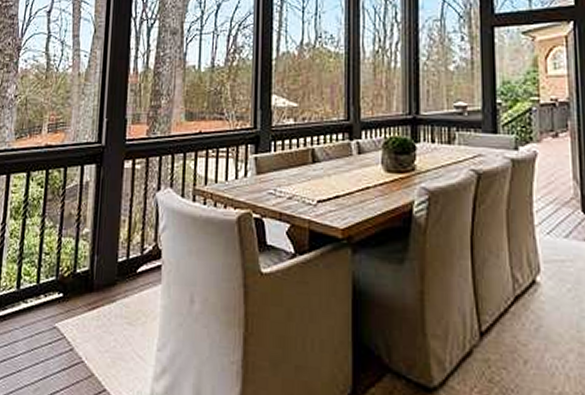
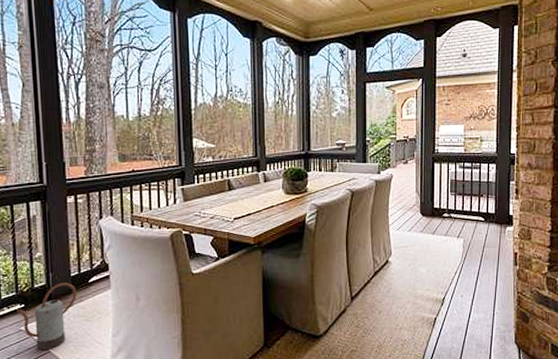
watering can: none [53,269,122,359] -> present [16,282,77,351]

